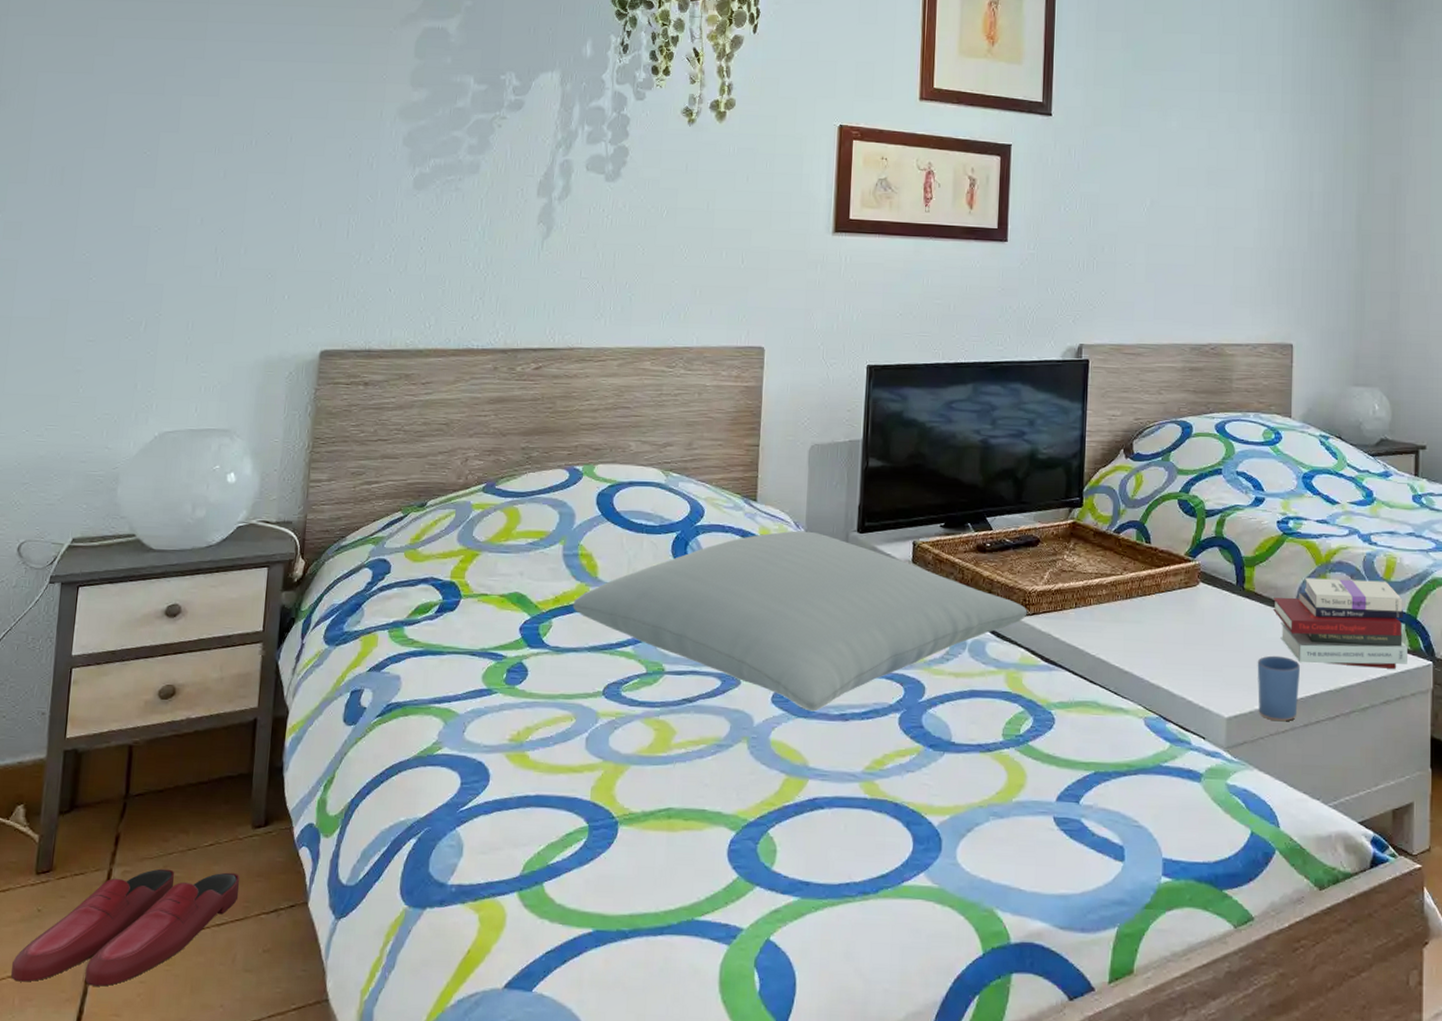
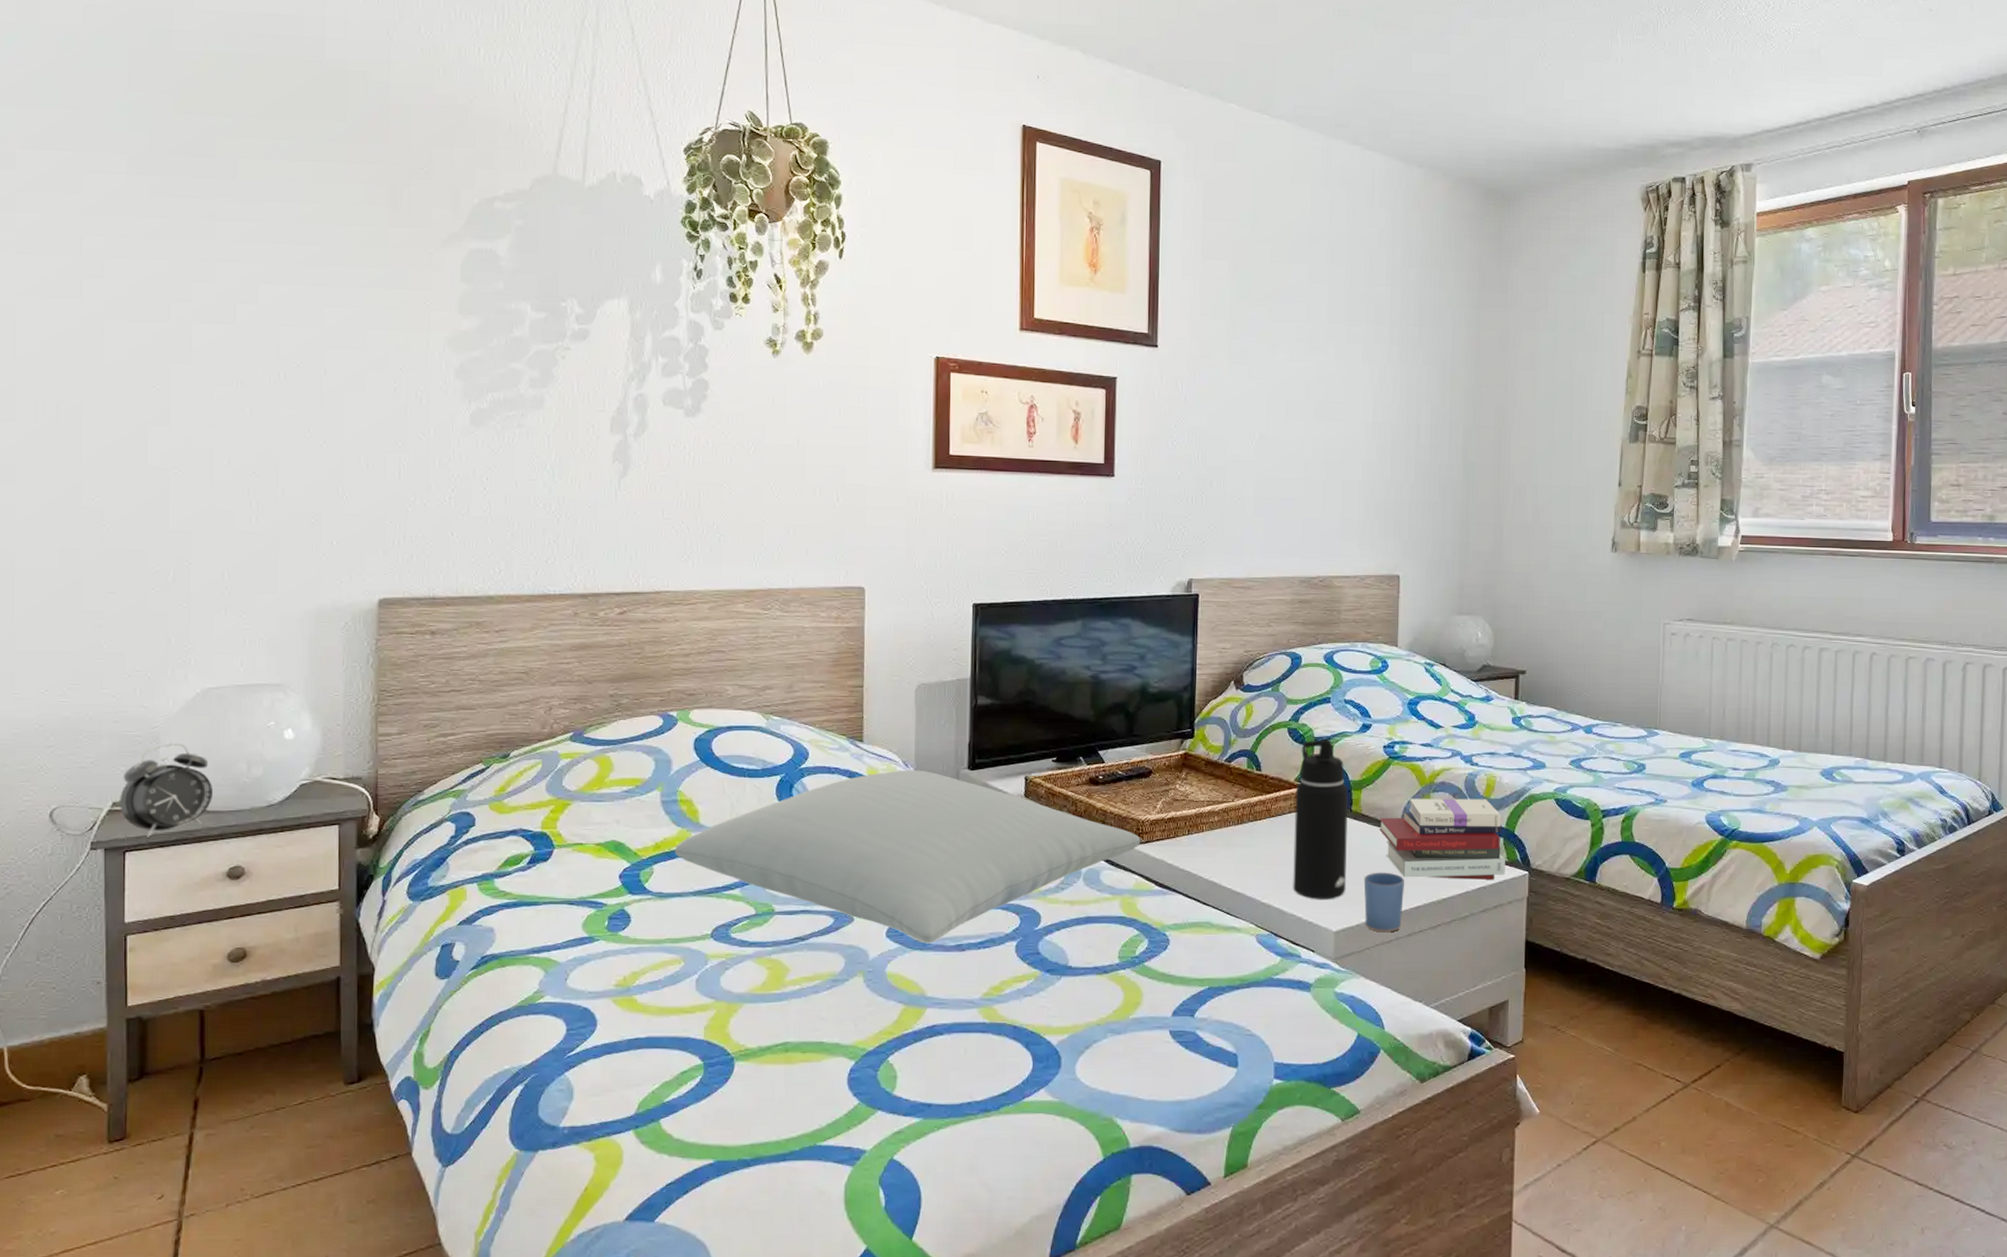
slippers: present [11,868,240,987] -> none [92,1129,336,1248]
alarm clock: none [78,483,160,574] -> present [120,743,213,838]
water bottle: none [1183,511,1242,683] -> present [1293,738,1349,899]

